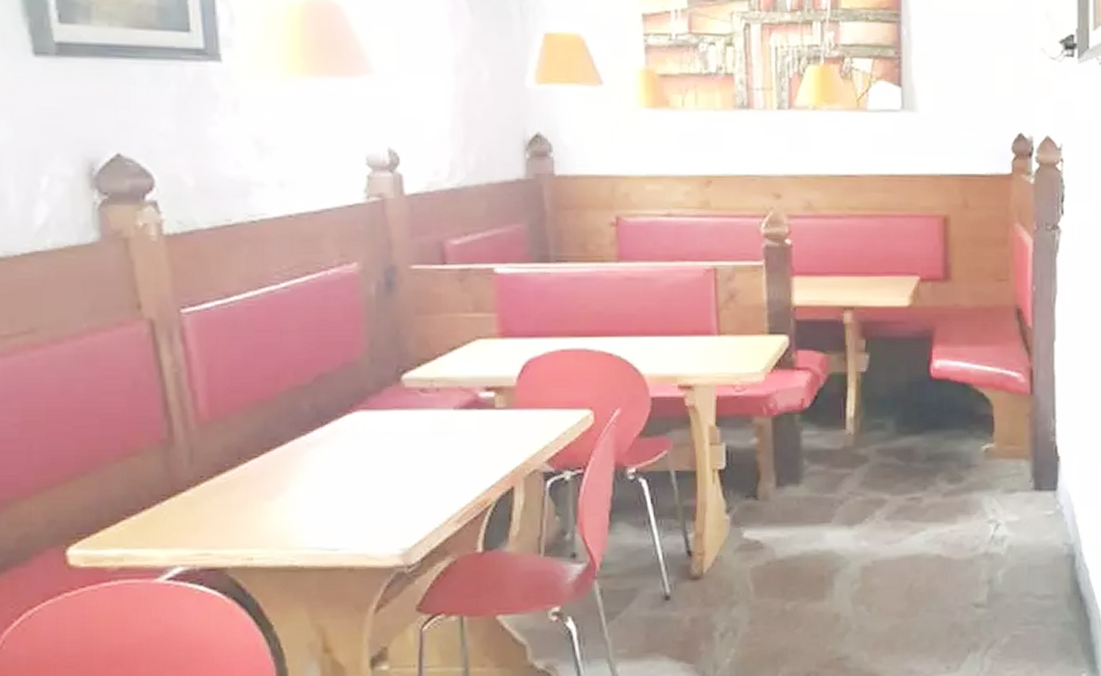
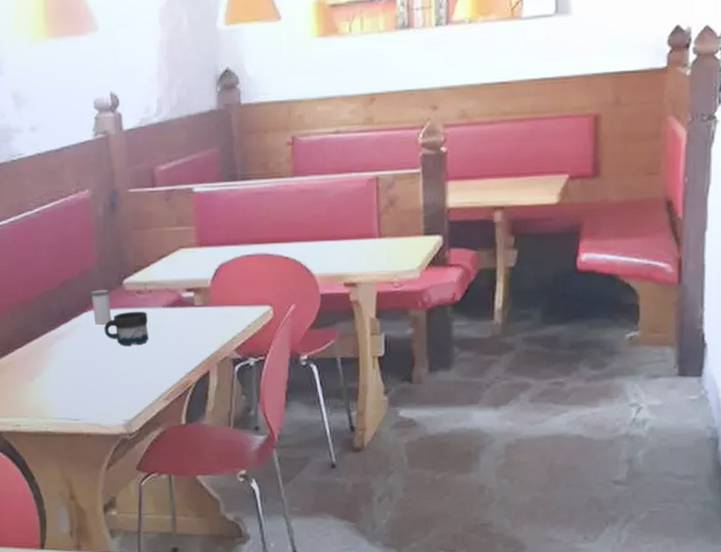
salt shaker: none [357,385,386,430] -> present [90,289,112,325]
mug: none [375,413,435,456] -> present [104,311,148,346]

